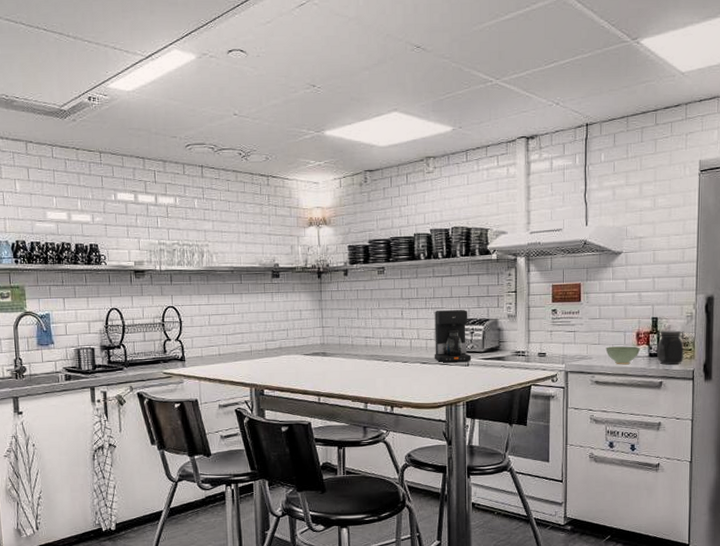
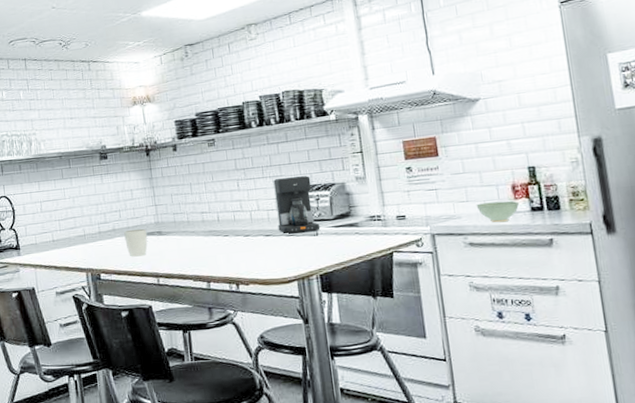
cup: none [290,348,313,375] -> present [124,228,148,257]
jar: present [656,330,685,365] -> none [536,178,576,219]

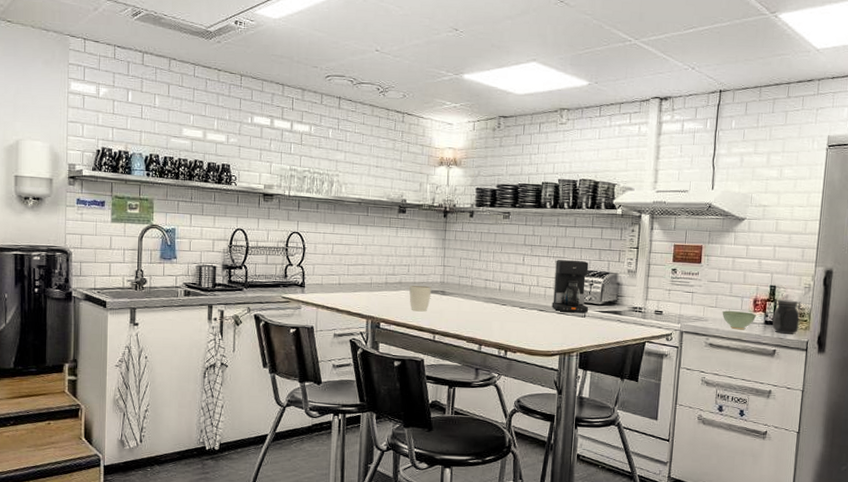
jar: none [536,178,576,219] -> present [772,299,802,334]

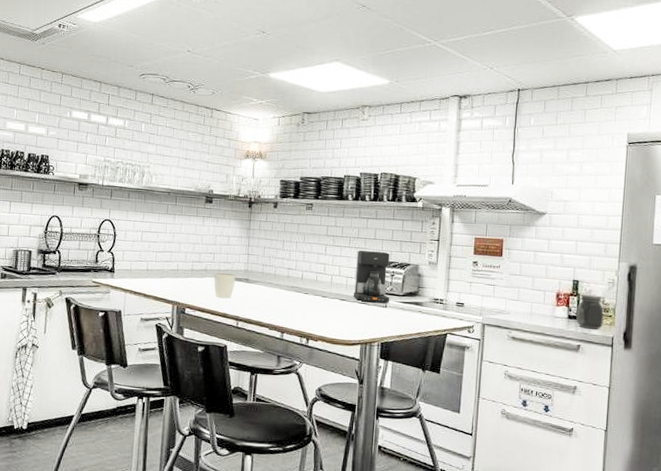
bowl: present [722,310,757,330] -> none [524,304,560,324]

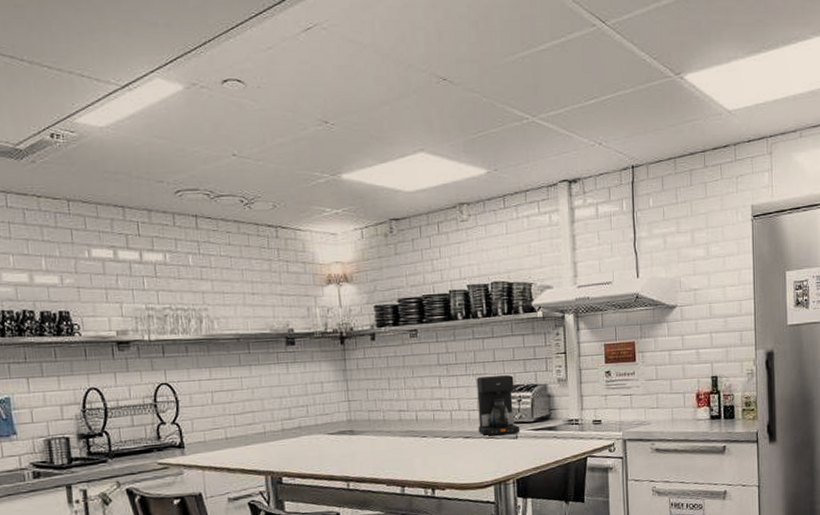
cup: present [214,272,236,299] -> none [311,426,339,459]
jar: present [576,294,606,330] -> none [717,389,747,428]

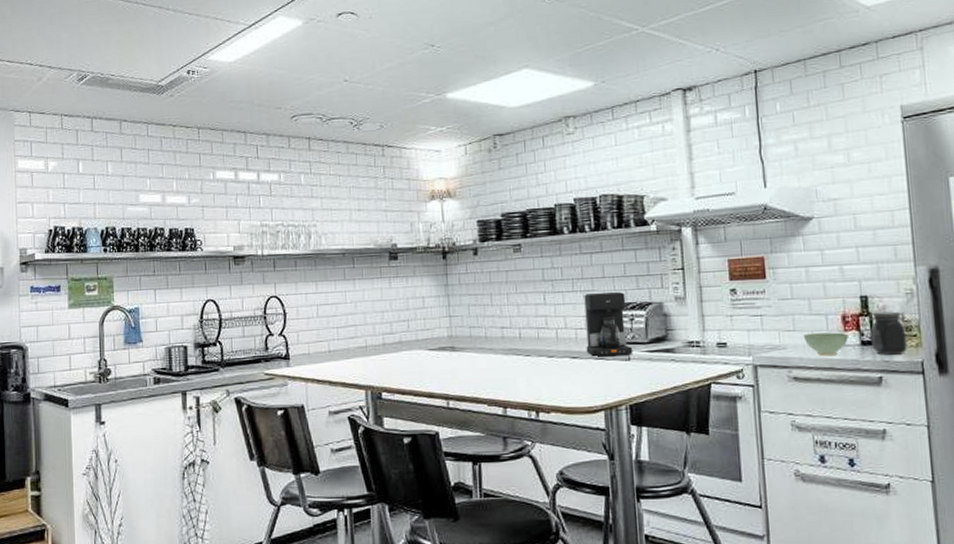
bowl: none [665,408,702,430] -> present [803,332,849,357]
jar: none [717,389,747,428] -> present [868,311,908,355]

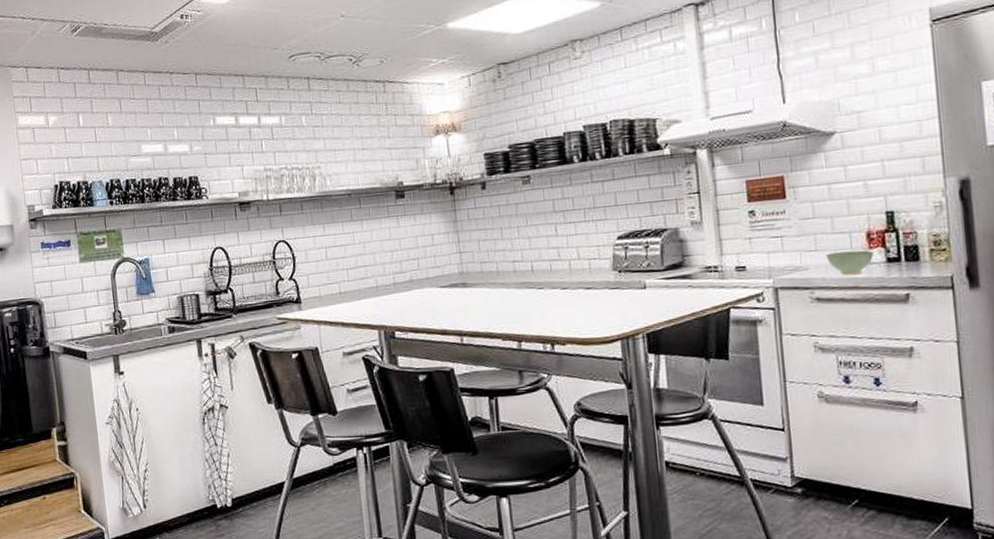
coffee maker: present [584,292,633,357] -> none [597,219,649,287]
jar: present [868,311,908,355] -> none [894,225,936,272]

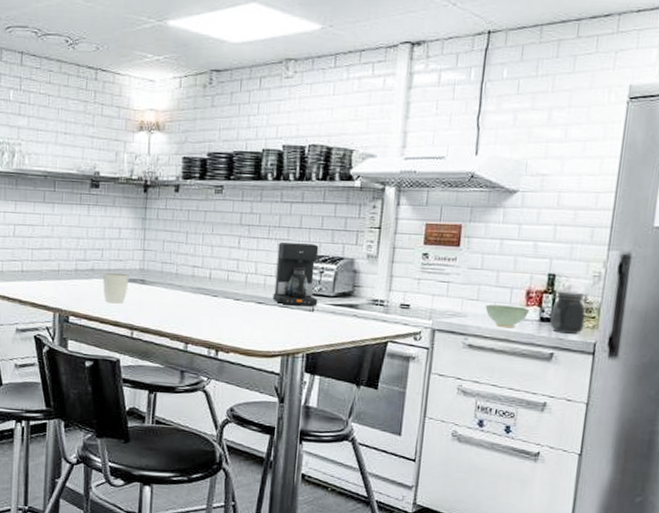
cup: none [423,279,451,312] -> present [103,272,129,304]
coffee maker: none [597,219,649,287] -> present [272,242,319,307]
jar: none [894,225,936,272] -> present [550,291,589,334]

